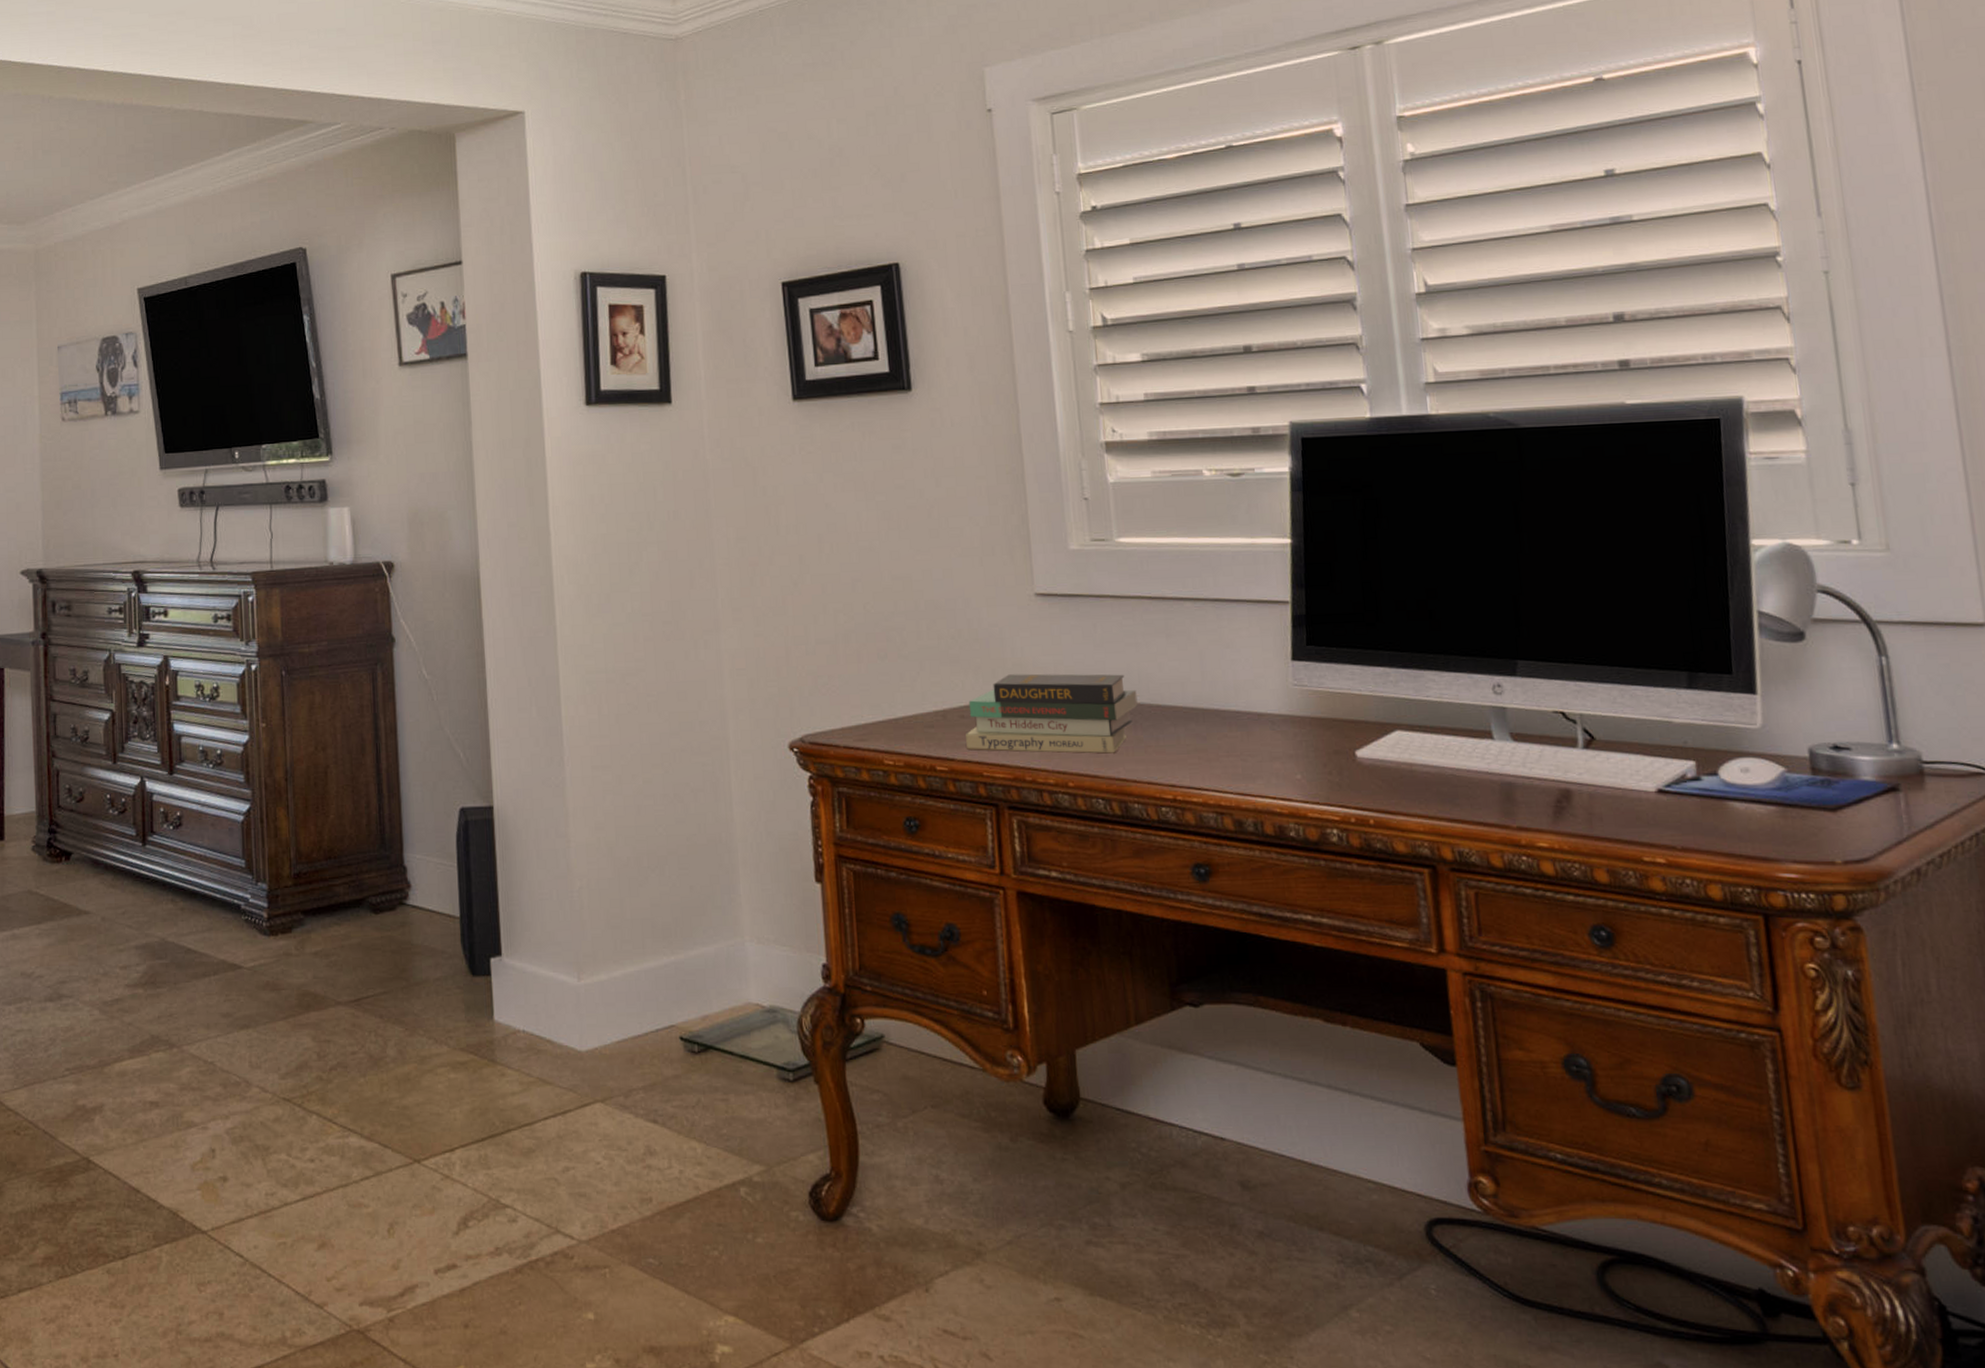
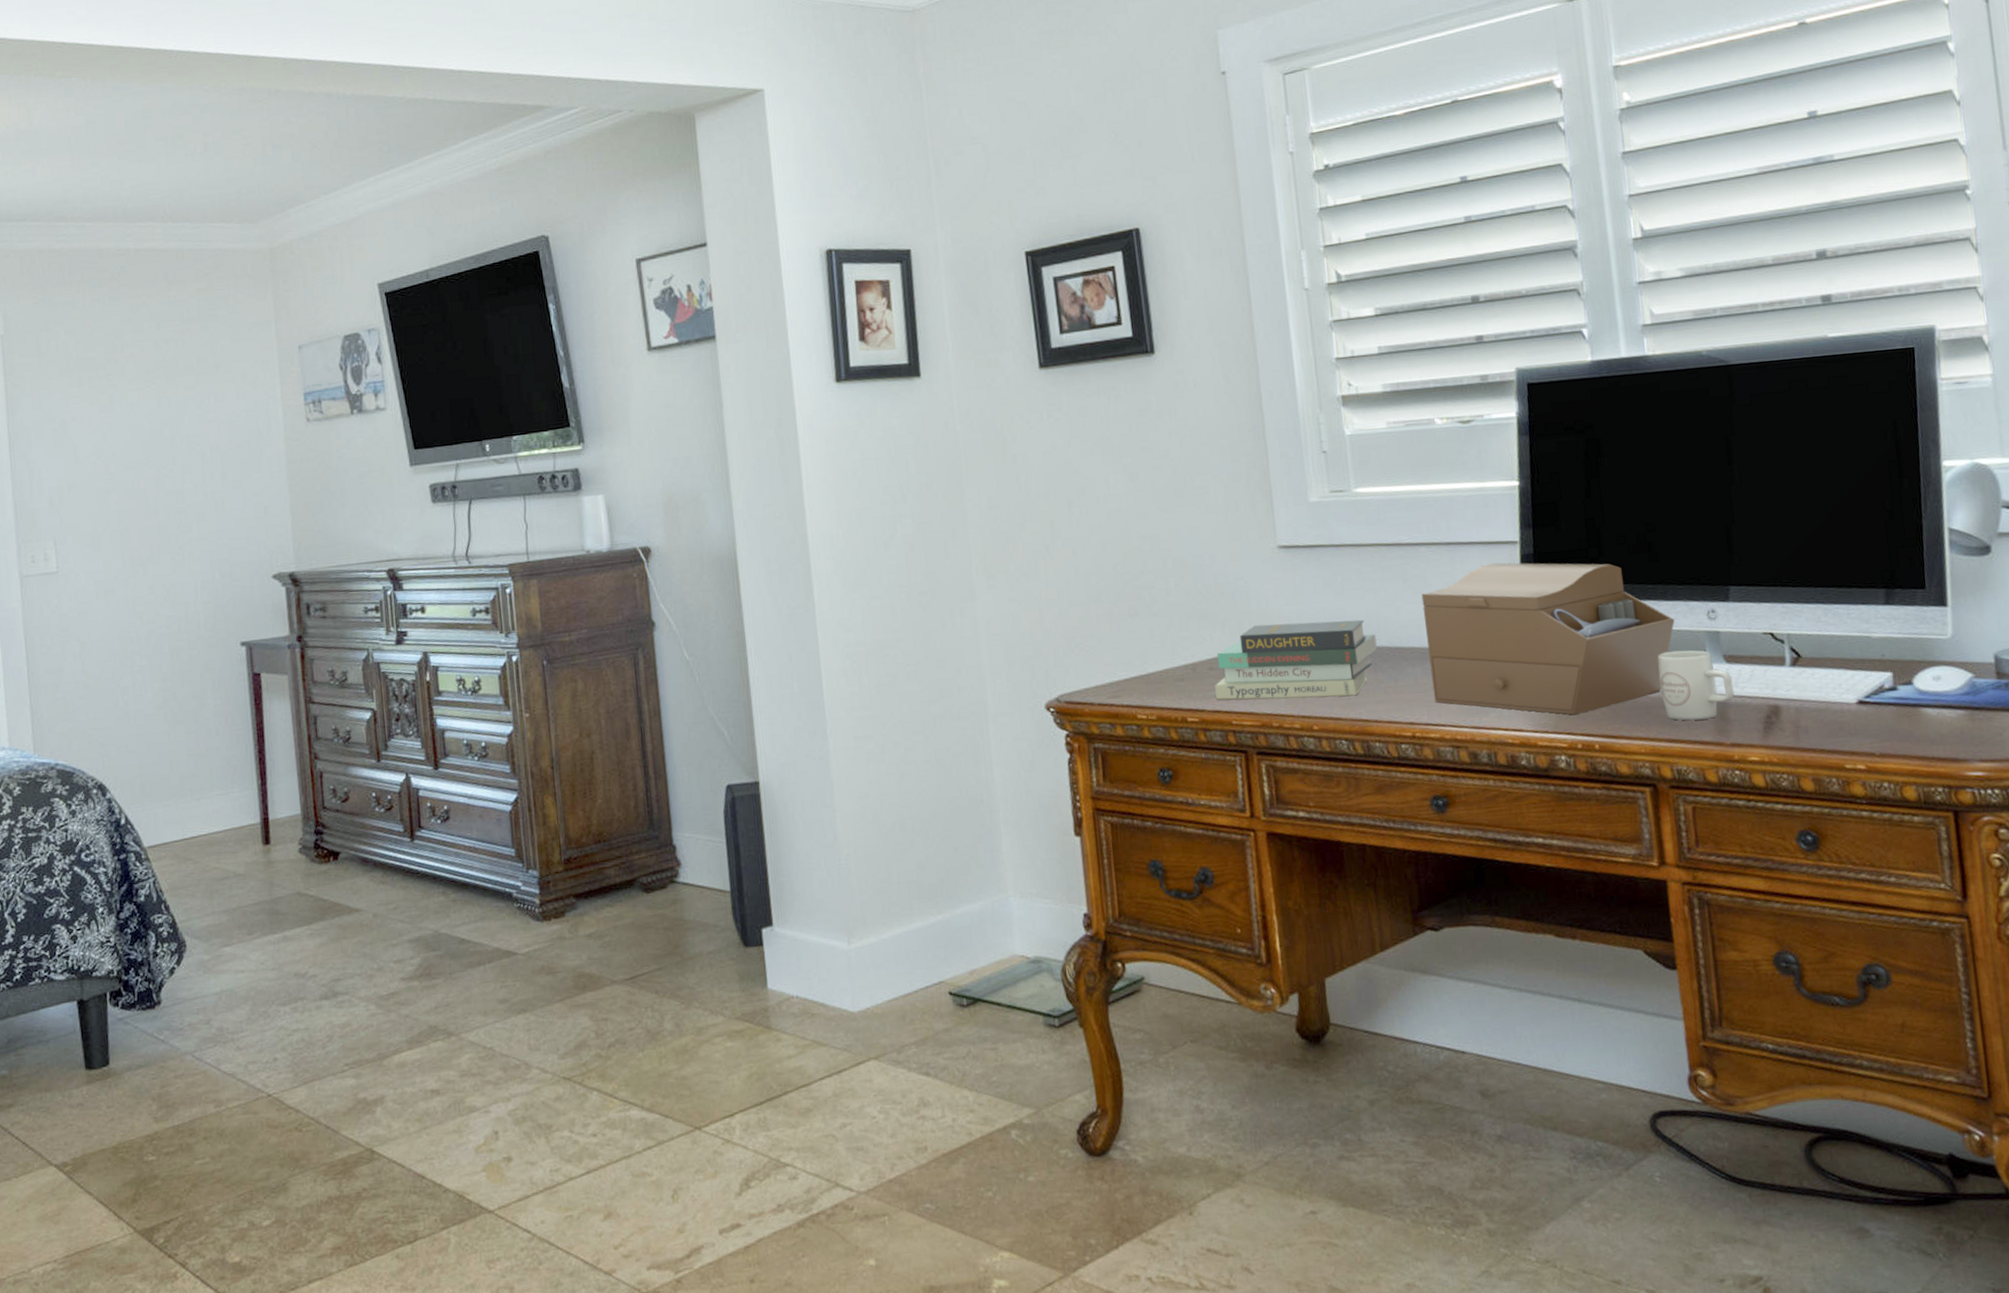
sewing box: none [1185,622,1457,787] -> present [1421,562,1675,715]
mug: none [1438,725,1522,800] -> present [1657,650,1734,721]

